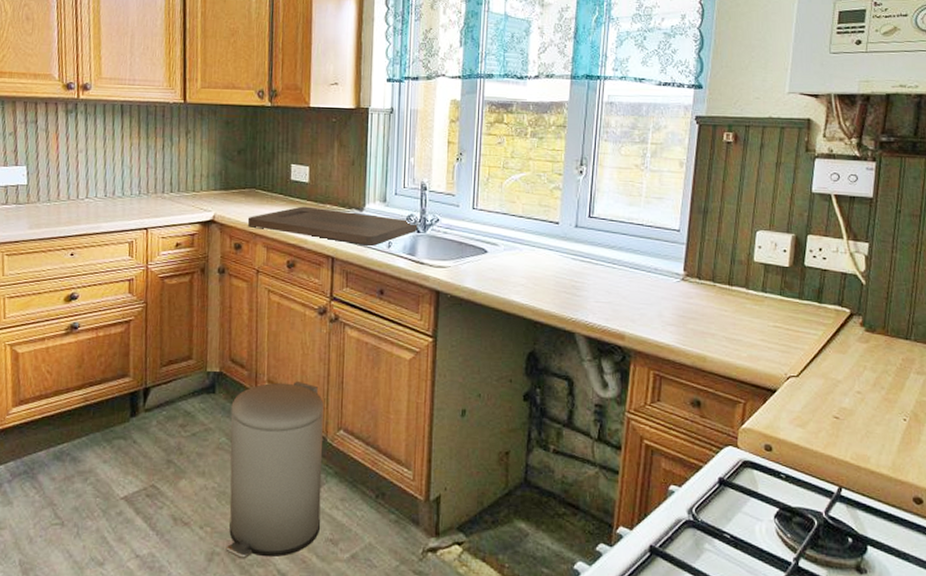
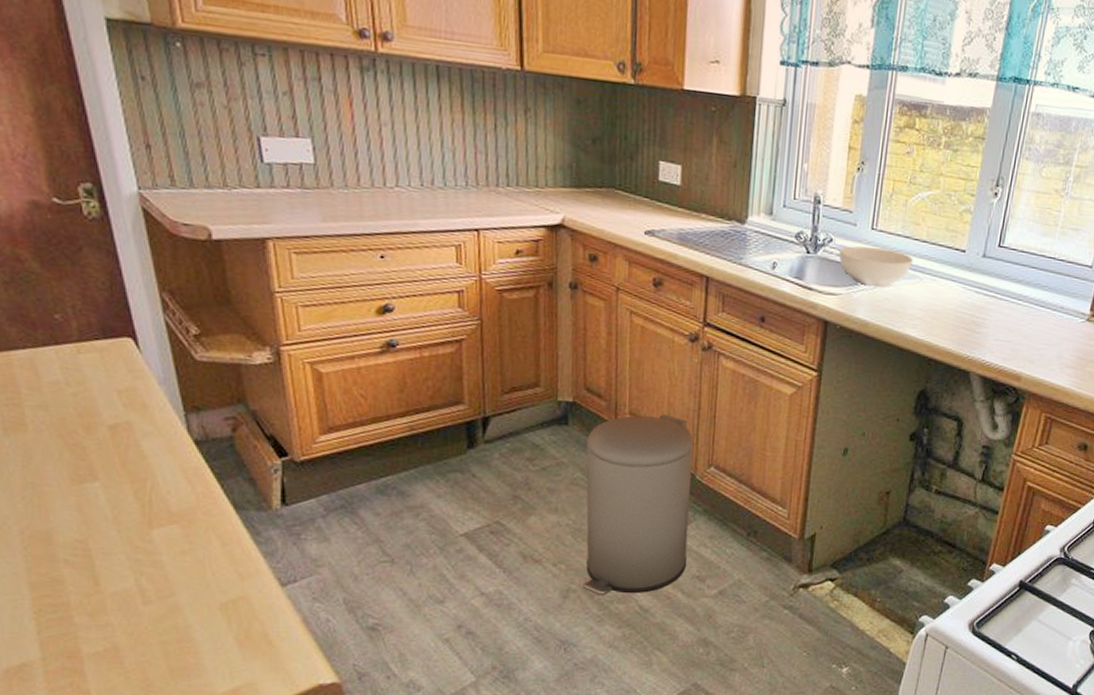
cutting board: present [247,206,418,246] -> none [605,213,808,266]
bowl: none [445,224,512,259] -> present [838,246,913,288]

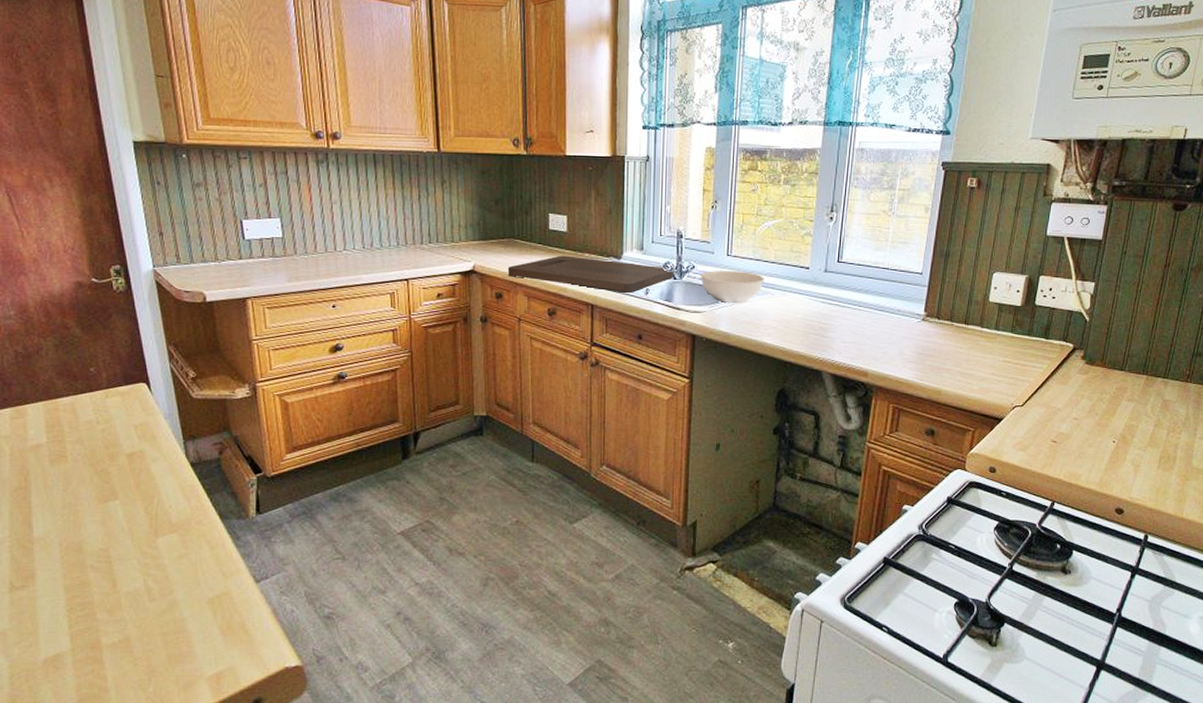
pedal bin: present [582,413,693,596] -> none [499,422,587,583]
cutting board: none [605,213,808,266] -> present [507,255,674,293]

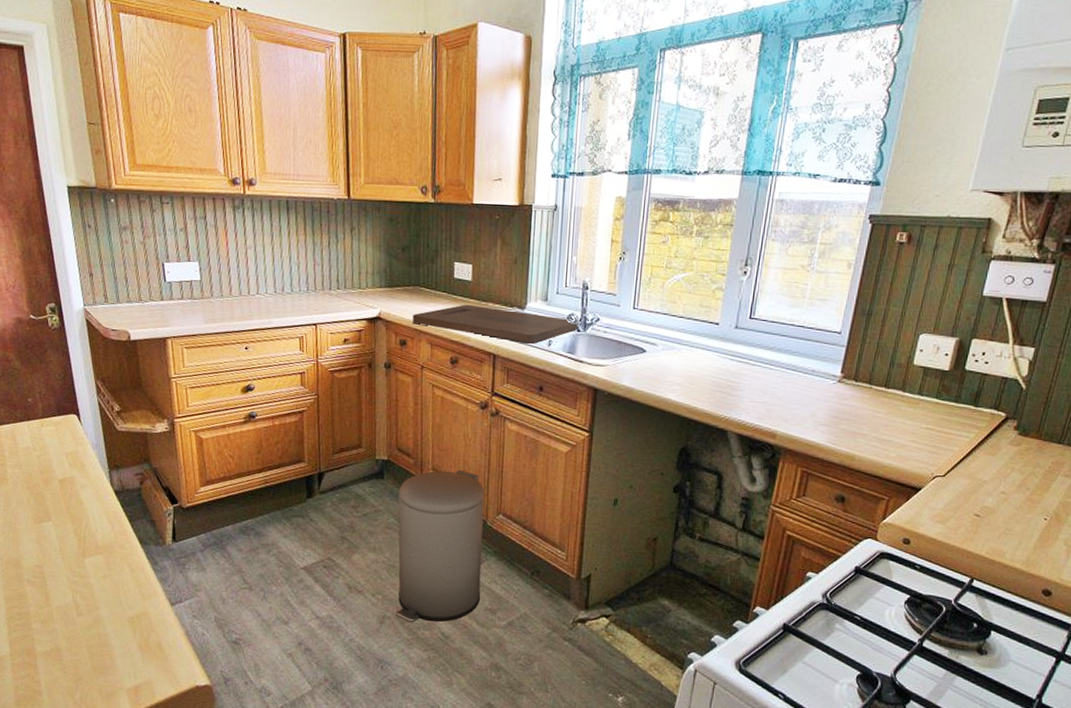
pedal bin: none [499,422,587,583] -> present [395,469,484,623]
bowl: present [701,271,764,304] -> none [605,324,671,359]

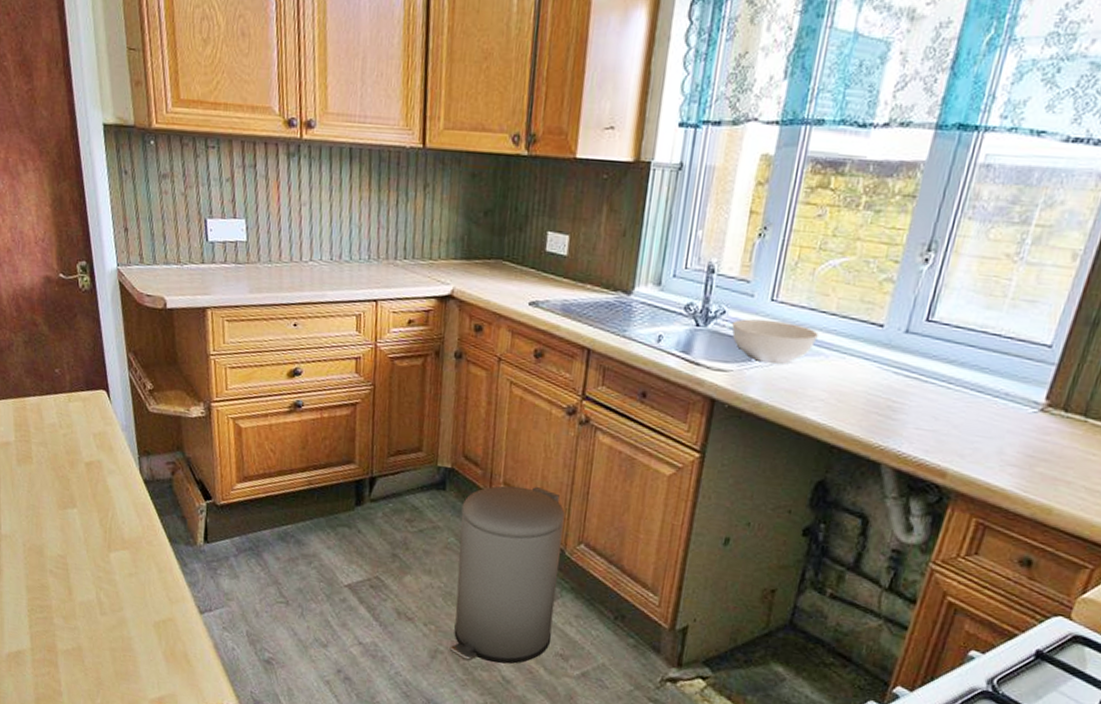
cutting board: present [412,304,578,344] -> none [491,284,698,338]
bowl: none [605,324,671,359] -> present [731,318,819,365]

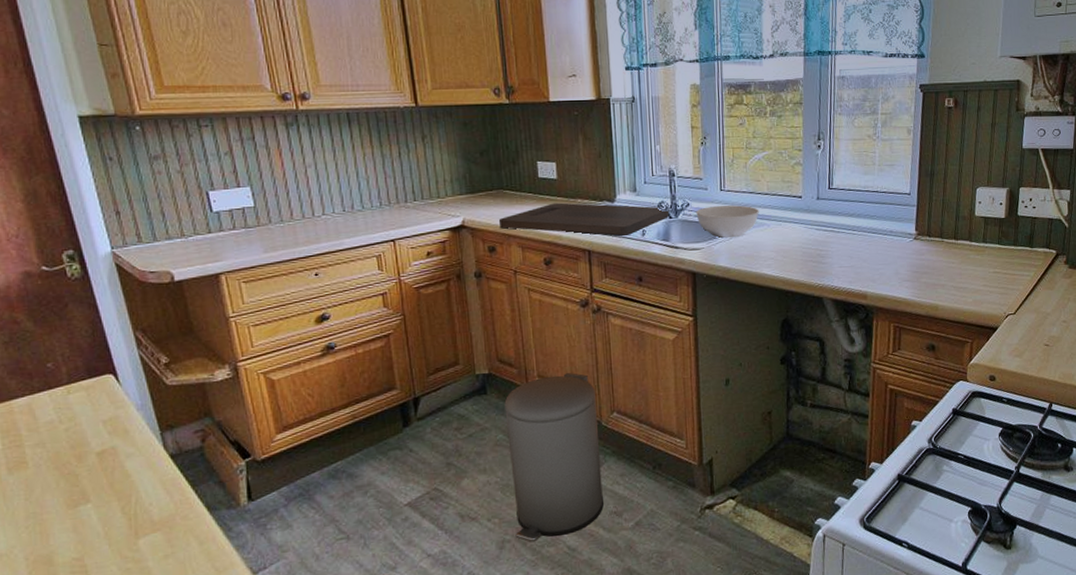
cutting board: none [491,284,698,338] -> present [498,202,670,236]

